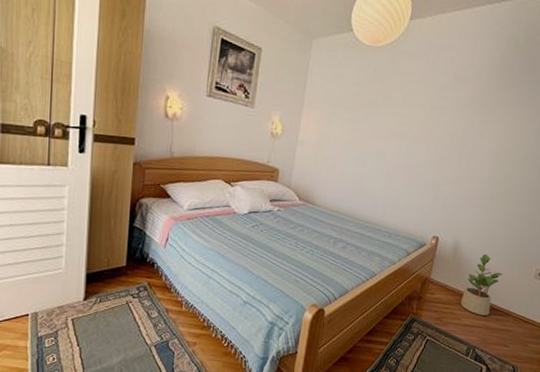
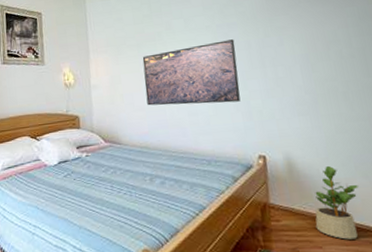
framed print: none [348,121,443,184] -> present [142,39,241,106]

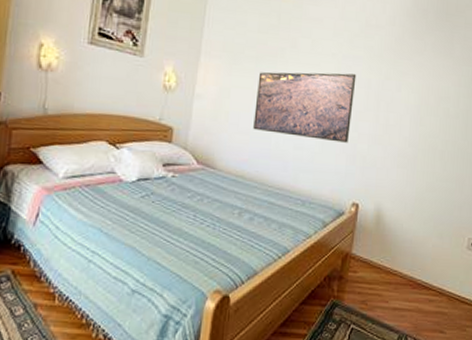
potted plant: present [315,165,358,240] -> none [387,222,432,296]

